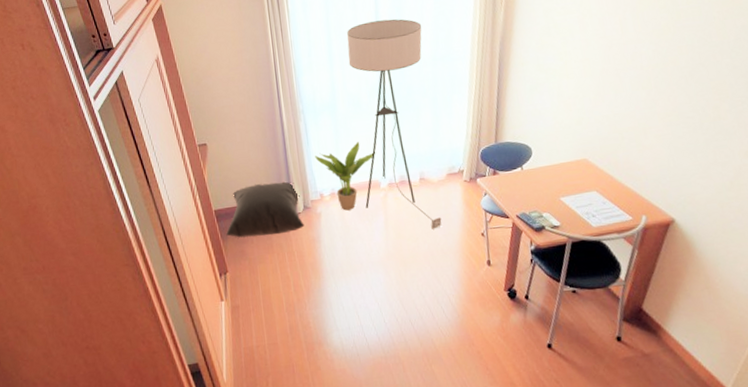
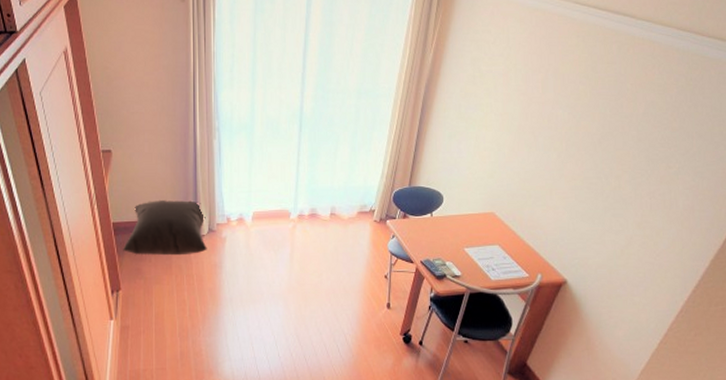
potted plant: present [315,142,376,211] -> none [226,168,289,238]
floor lamp: present [347,19,442,229] -> none [271,44,351,267]

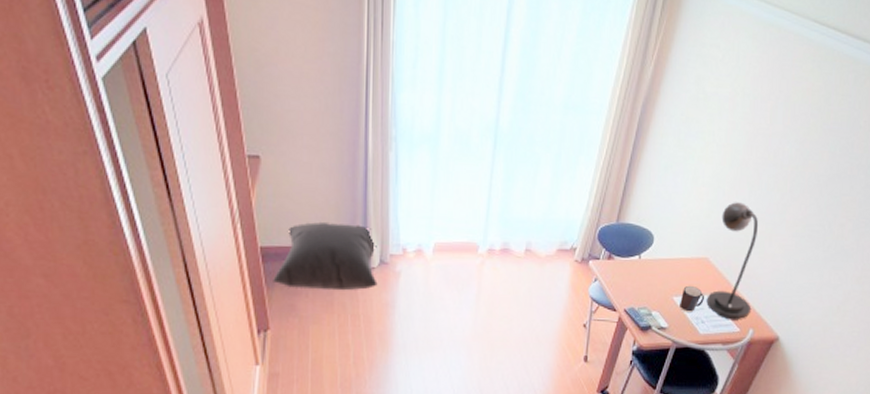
mug: none [471,237,493,261] -> present [680,285,704,312]
desk lamp: none [495,162,539,267] -> present [706,202,759,320]

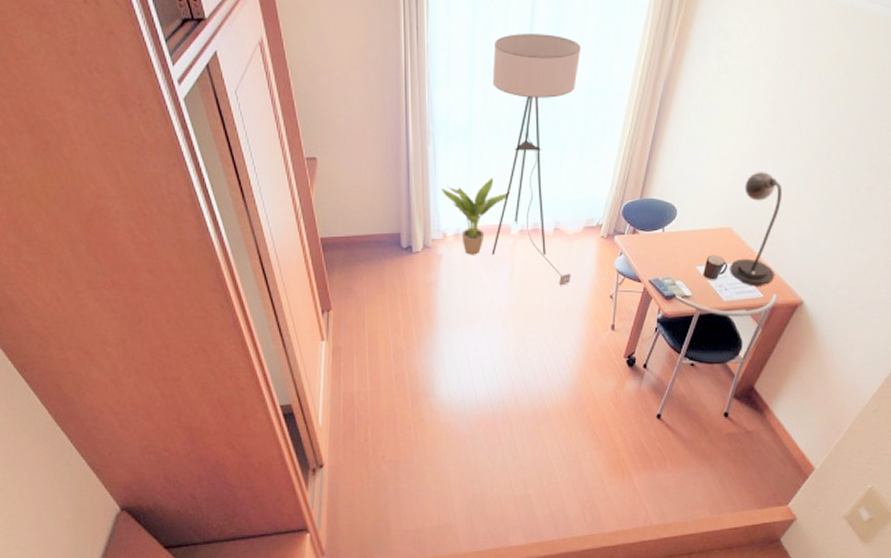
cushion: present [273,222,378,291] -> none [332,214,422,274]
potted plant: none [403,191,479,274] -> present [442,178,510,255]
floor lamp: none [456,40,559,312] -> present [492,34,581,286]

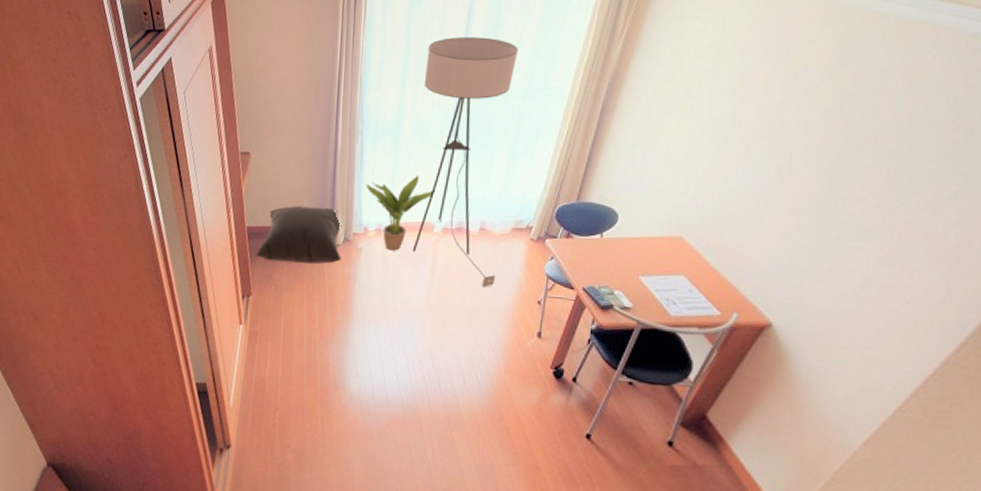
cushion: none [332,214,422,274] -> present [256,206,342,265]
mug: present [703,255,727,280] -> none [647,265,677,293]
desk lamp: present [730,172,783,287] -> none [679,178,747,303]

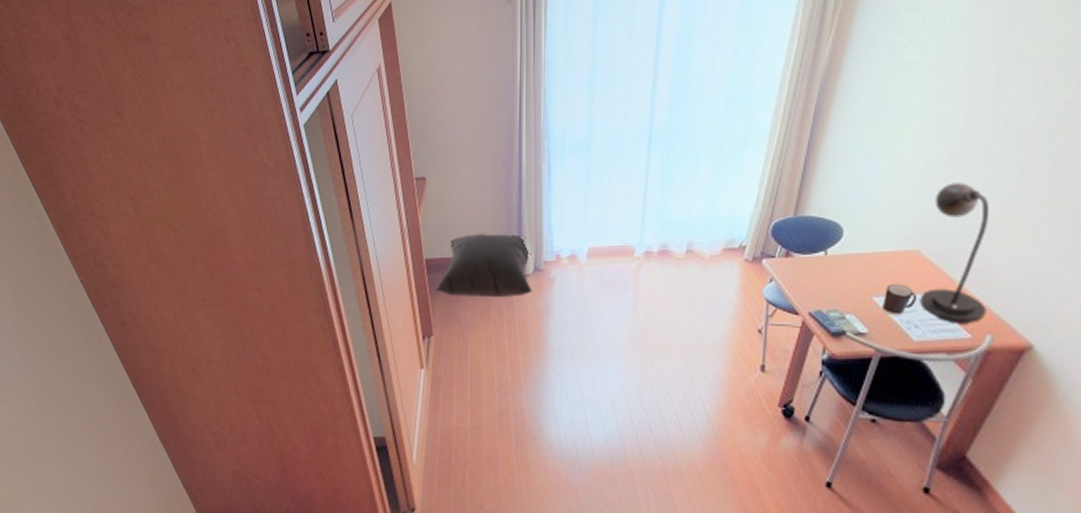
potted plant: present [366,176,436,251] -> none [556,195,634,279]
floor lamp: present [412,37,519,288] -> none [612,41,717,316]
mug: none [647,265,677,293] -> present [883,283,916,315]
desk lamp: none [679,178,747,303] -> present [920,183,990,324]

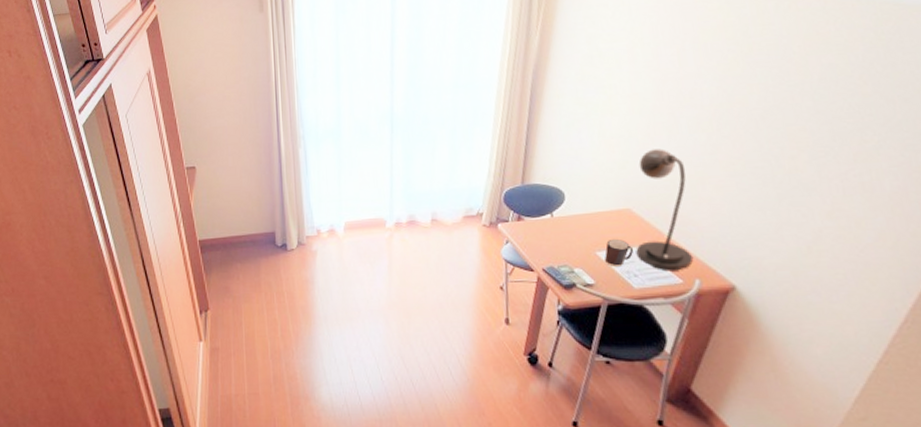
cushion: present [436,234,532,298] -> none [210,214,297,273]

